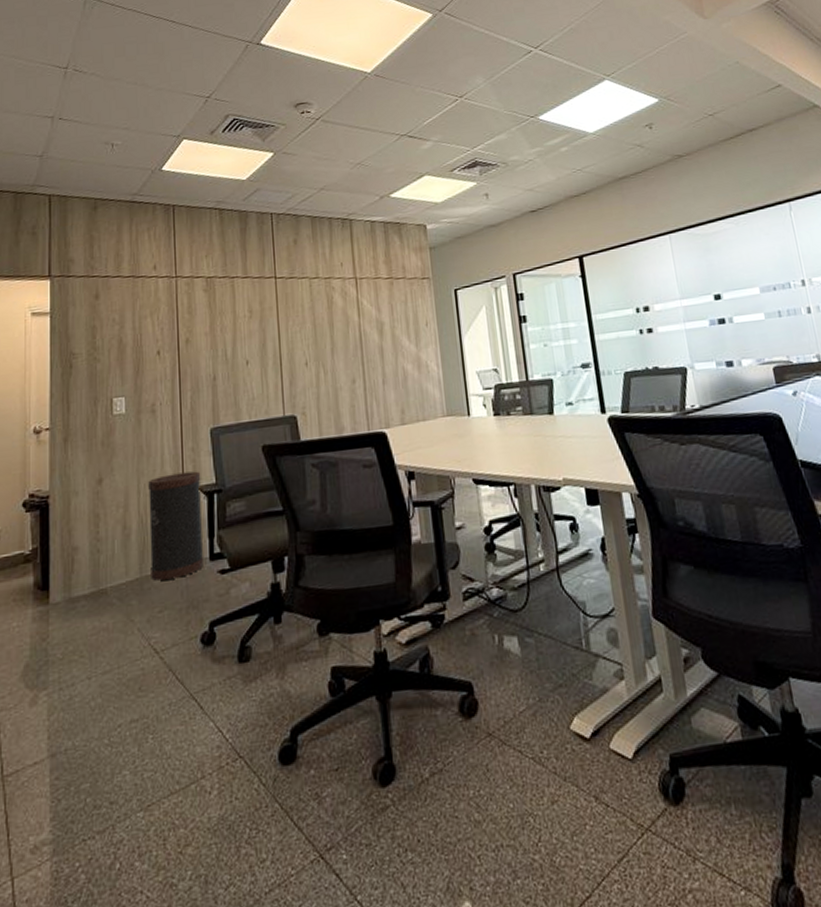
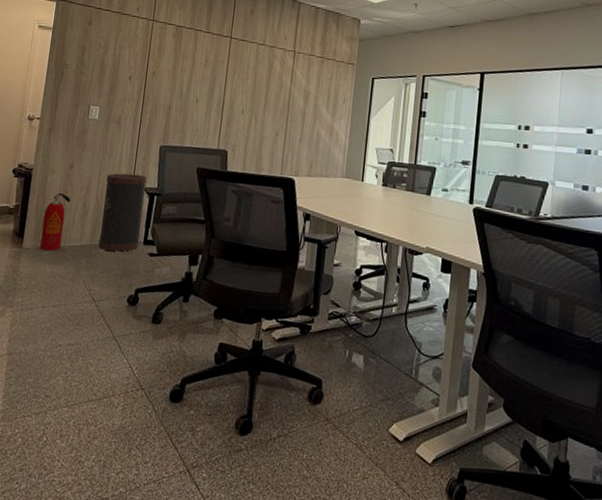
fire extinguisher: none [71,519,105,601] -> present [40,193,71,251]

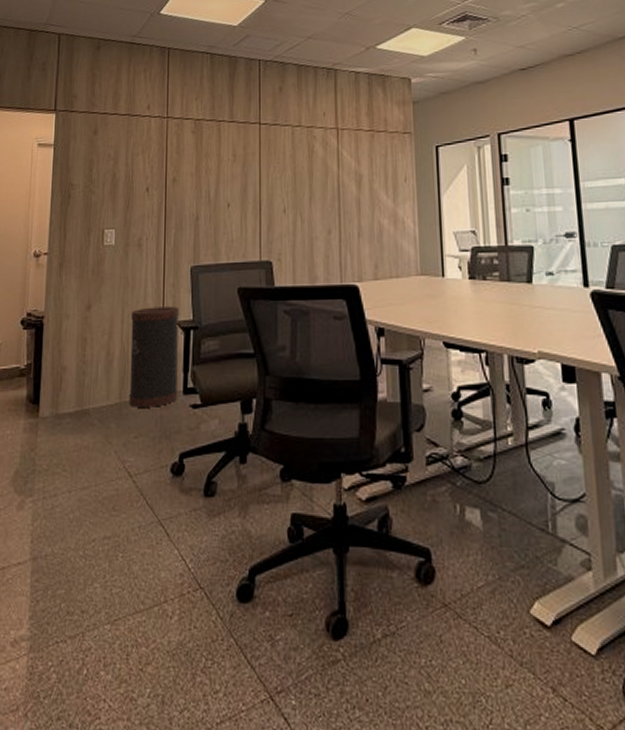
fire extinguisher: present [40,193,71,251] -> none [59,342,91,417]

